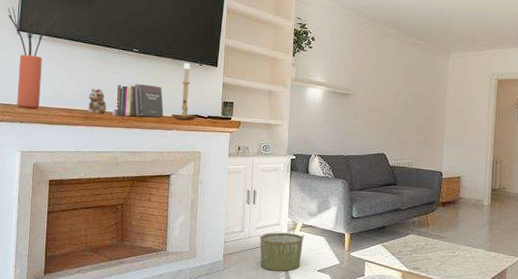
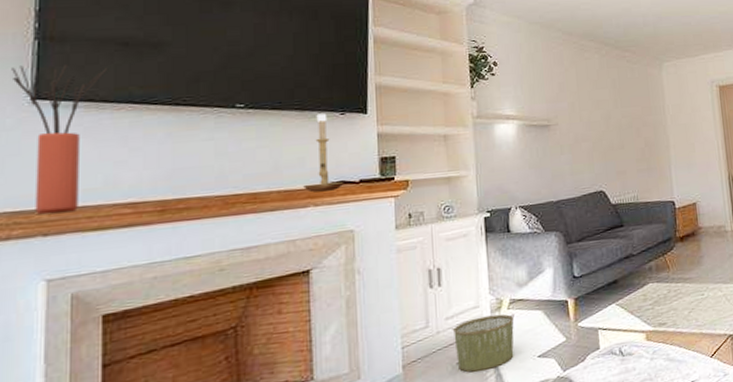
decorative figurine: present [87,88,106,115] -> none [165,165,197,204]
books: present [112,84,164,118] -> none [208,150,292,202]

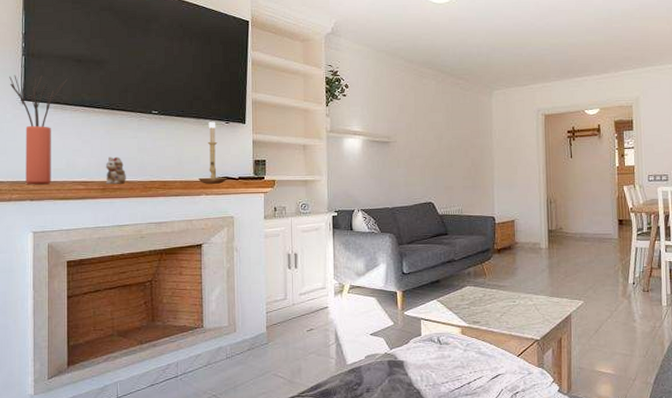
decorative figurine: none [165,165,197,204] -> present [105,156,126,185]
basket: present [452,313,515,373] -> none [304,296,353,339]

